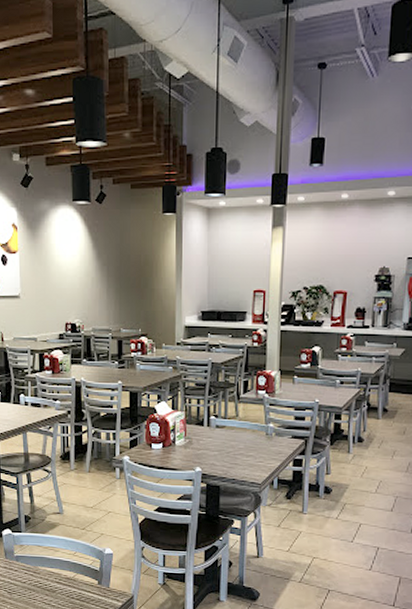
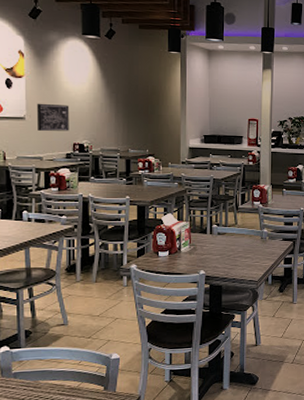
wall art: none [30,280,62,311] -> present [36,103,69,132]

